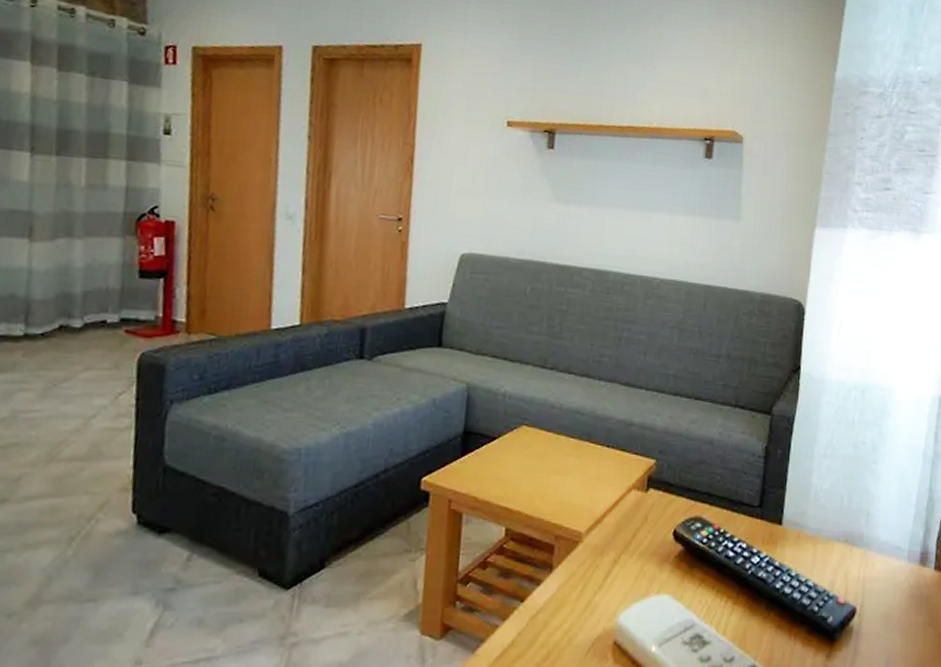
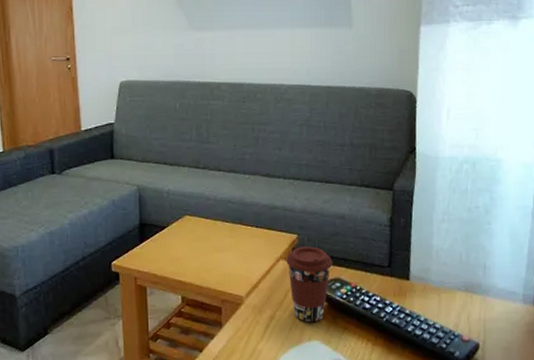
coffee cup: none [639,475,695,571] -> present [286,246,333,323]

